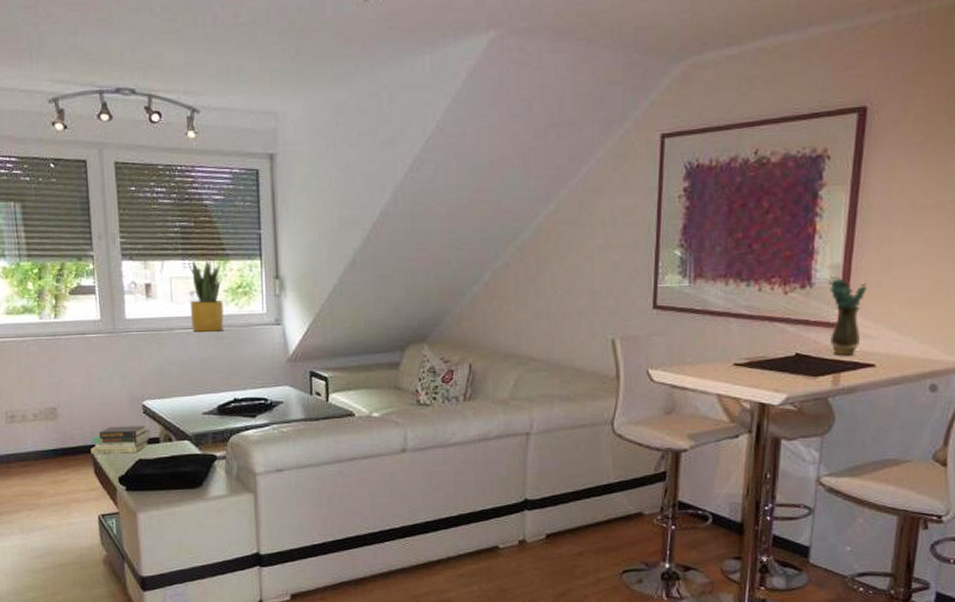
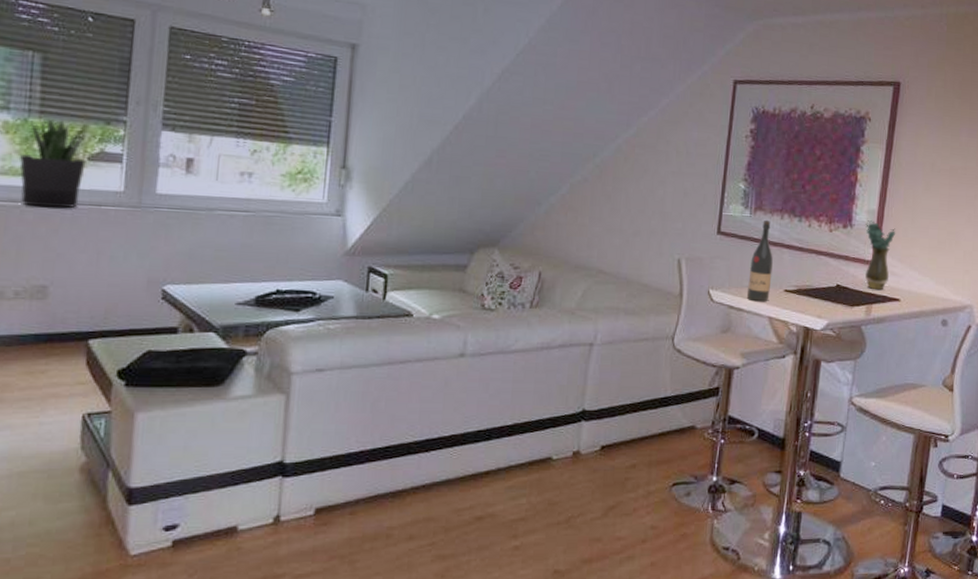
planter: none [19,259,68,340] -> present [20,115,86,209]
books: present [90,426,152,454] -> none [85,311,169,343]
planter: present [187,258,224,333] -> none [236,138,284,218]
wine bottle: none [692,287,720,380] -> present [747,219,774,303]

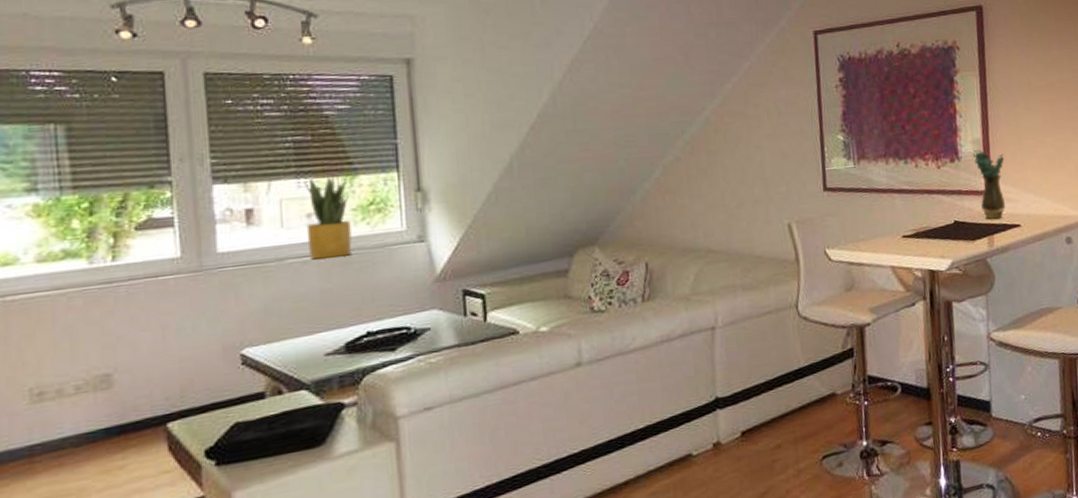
planter: present [20,115,86,209] -> none [58,191,134,291]
planter: none [236,138,284,218] -> present [303,174,352,260]
wine bottle: present [747,219,774,303] -> none [863,167,888,254]

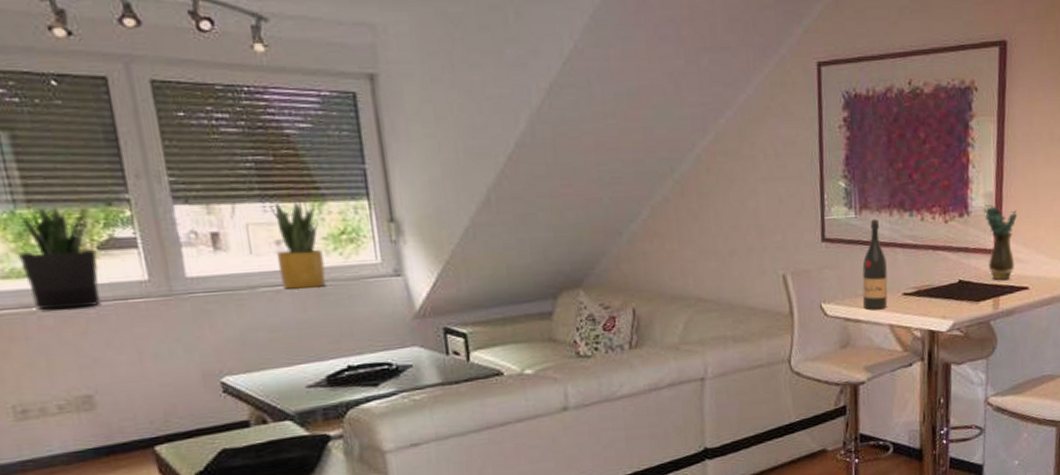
planter: none [58,191,134,291] -> present [17,205,101,311]
wine bottle: none [863,167,888,254] -> present [862,218,888,311]

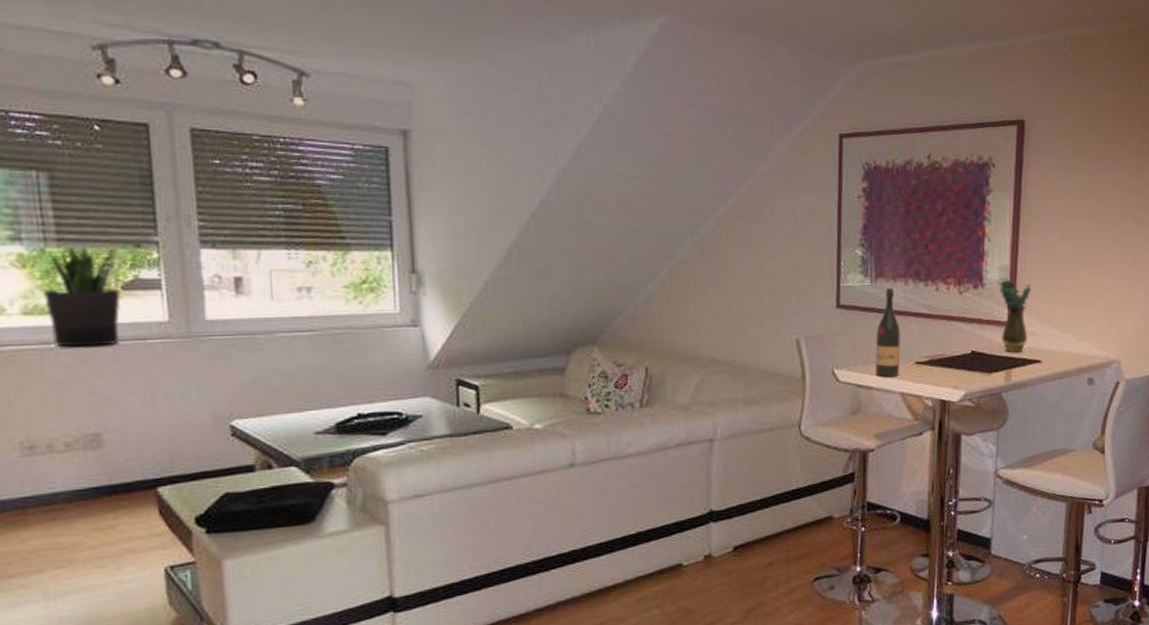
planter: present [269,199,326,290] -> none [294,248,344,336]

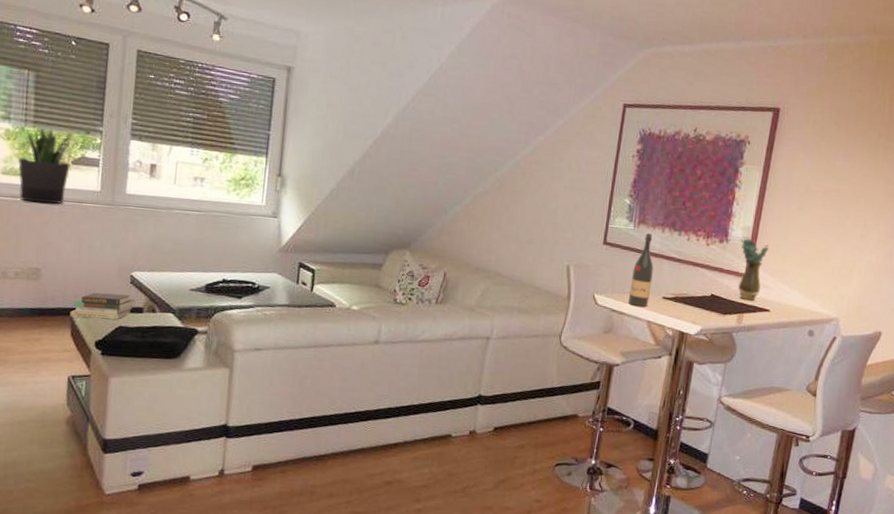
books: none [153,451,244,490] -> present [70,292,136,320]

